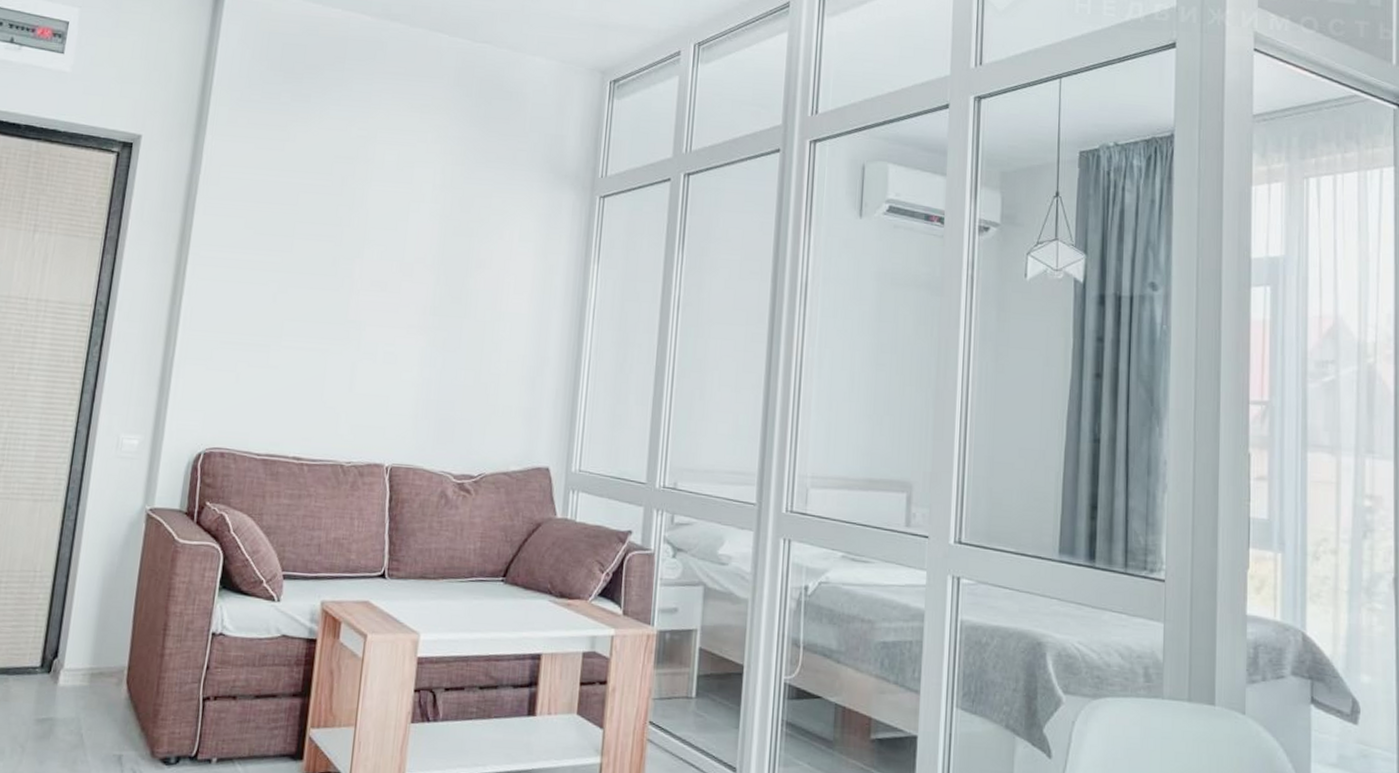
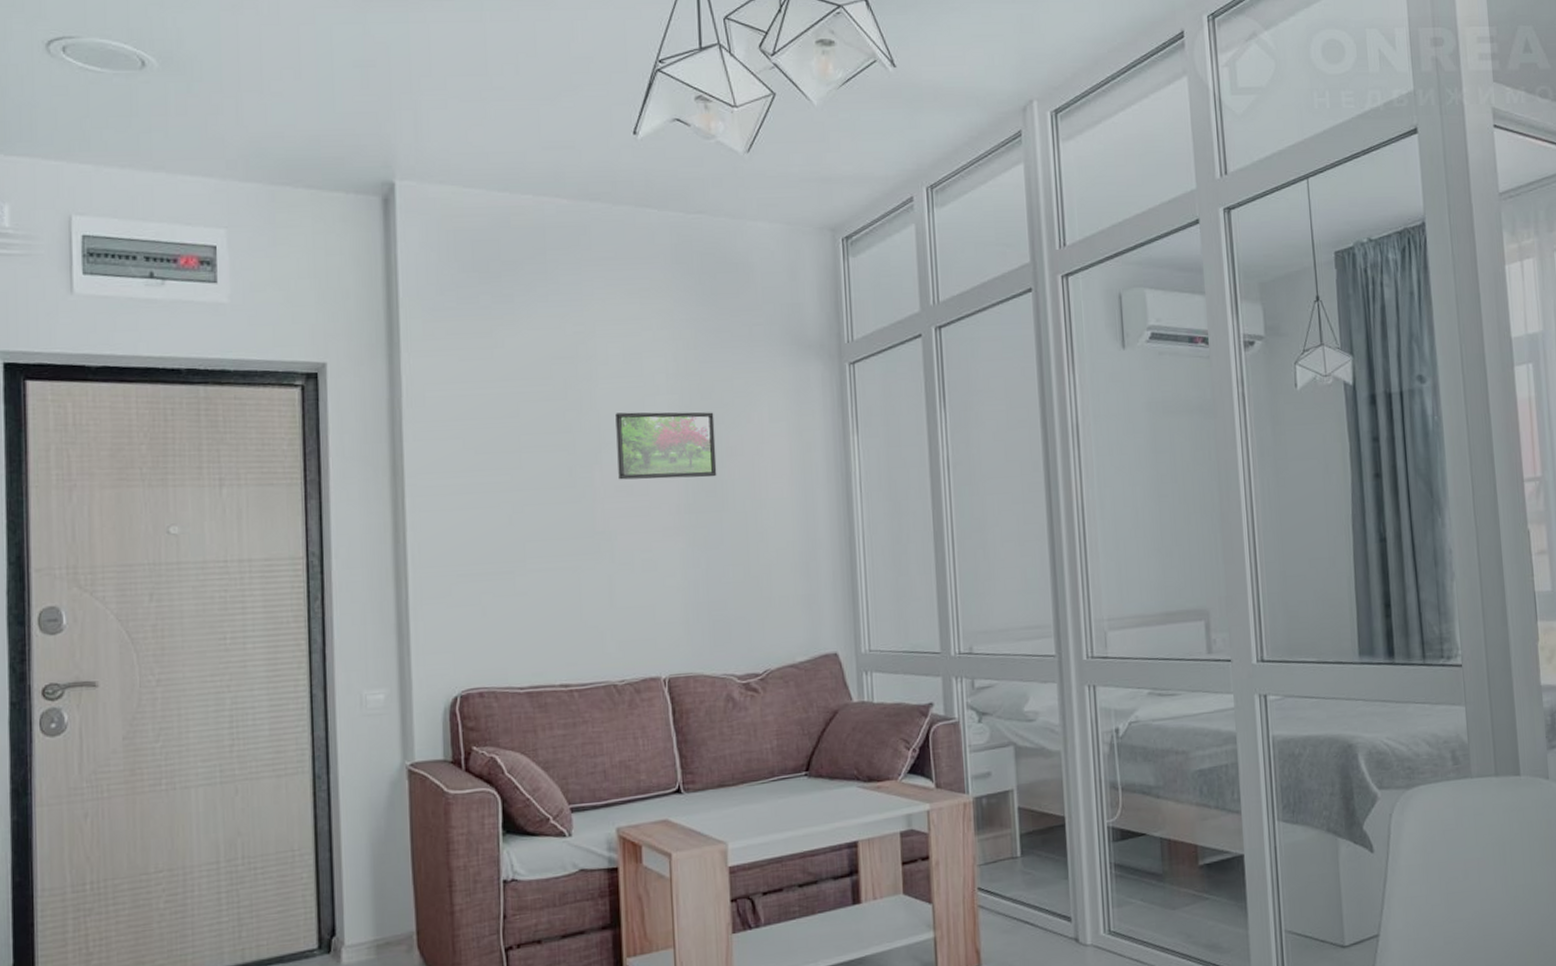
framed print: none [376,214,470,285] -> present [615,412,717,480]

